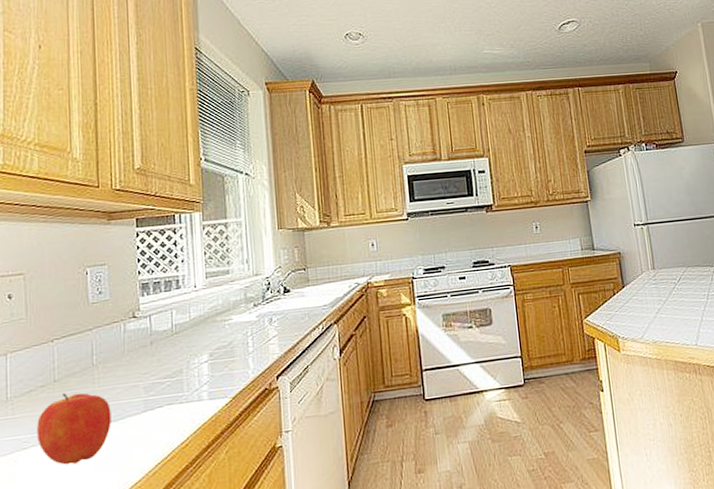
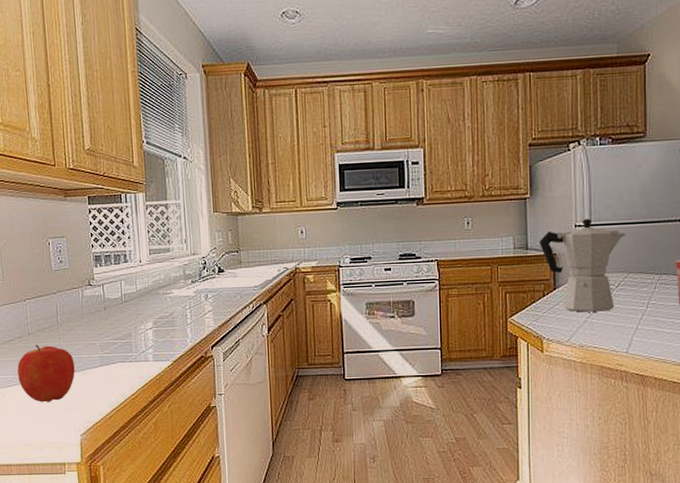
moka pot: none [604,217,680,308] -> present [540,218,626,312]

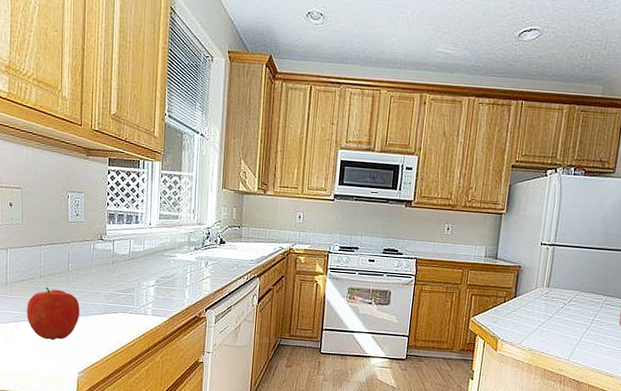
moka pot: present [540,218,626,312] -> none [508,238,584,322]

